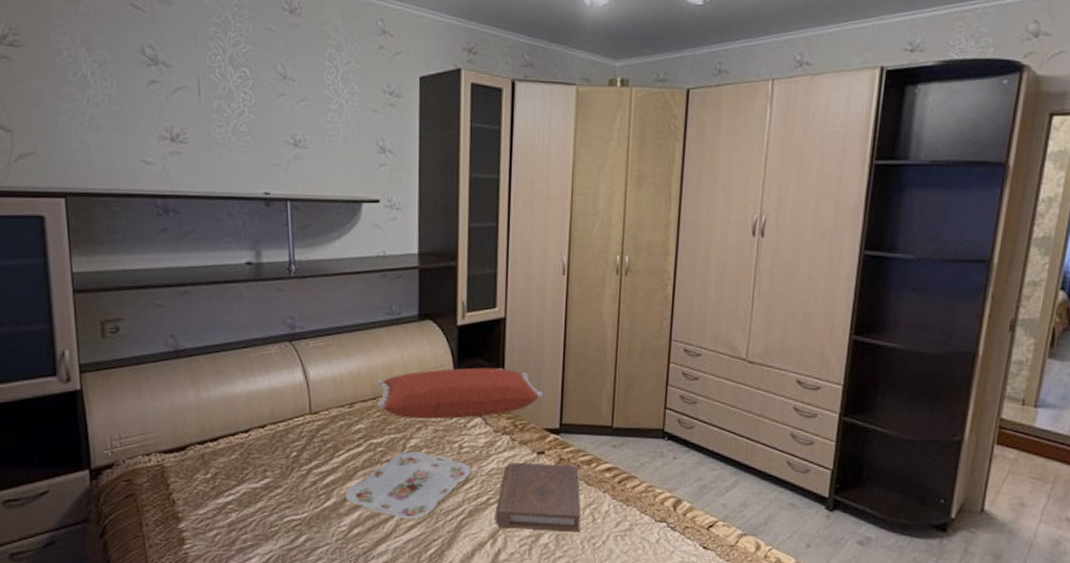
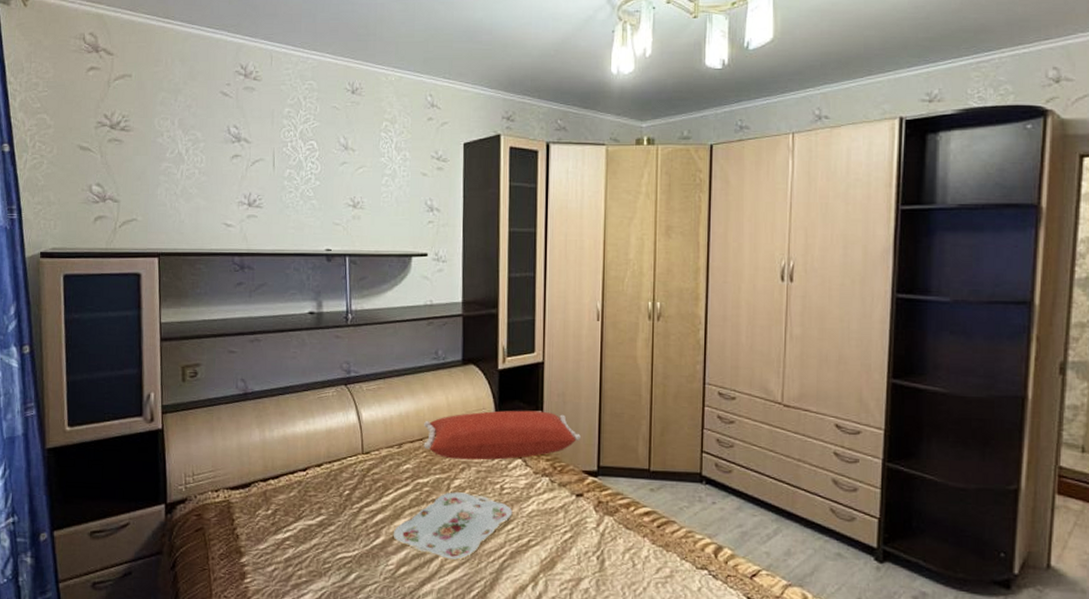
book: present [495,462,581,532] -> none [536,504,621,578]

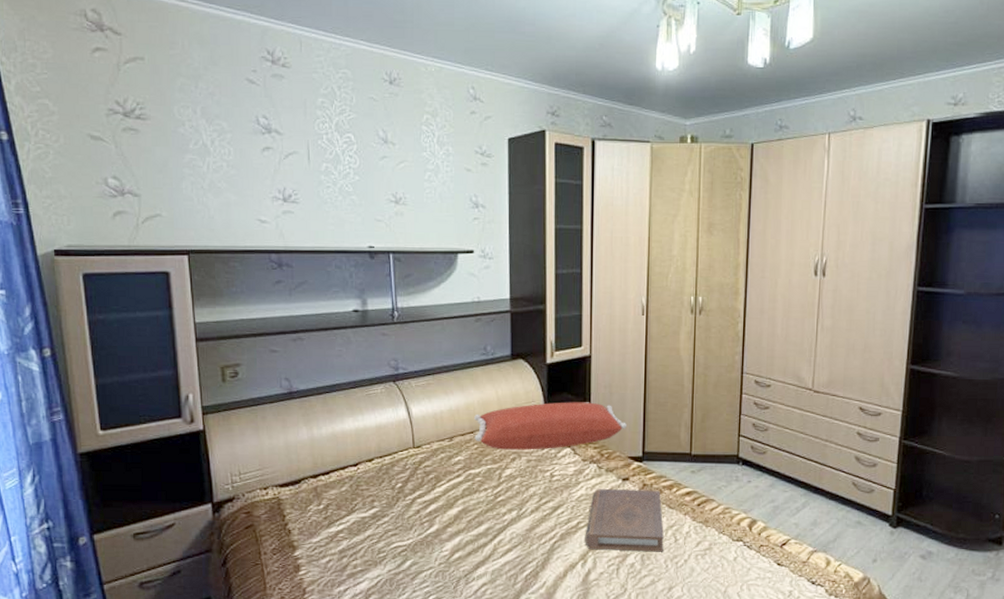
serving tray: present [393,492,513,561] -> none [446,481,562,544]
book: none [536,504,621,578] -> present [585,488,664,552]

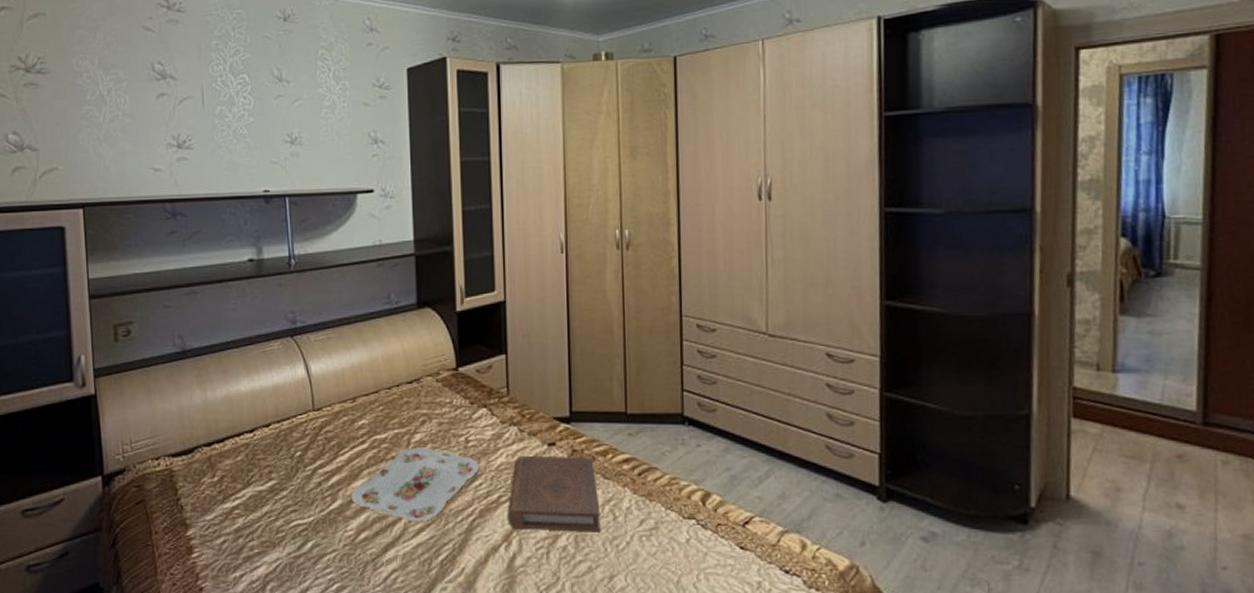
serving tray: none [446,481,562,544] -> present [351,447,480,523]
pillow: present [474,402,626,450] -> none [379,354,550,411]

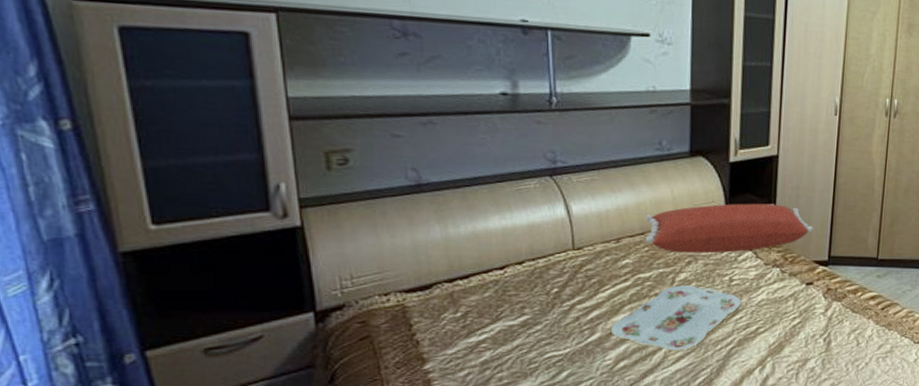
pillow: none [379,354,550,411] -> present [645,203,813,253]
book: present [507,455,601,532] -> none [763,293,847,356]

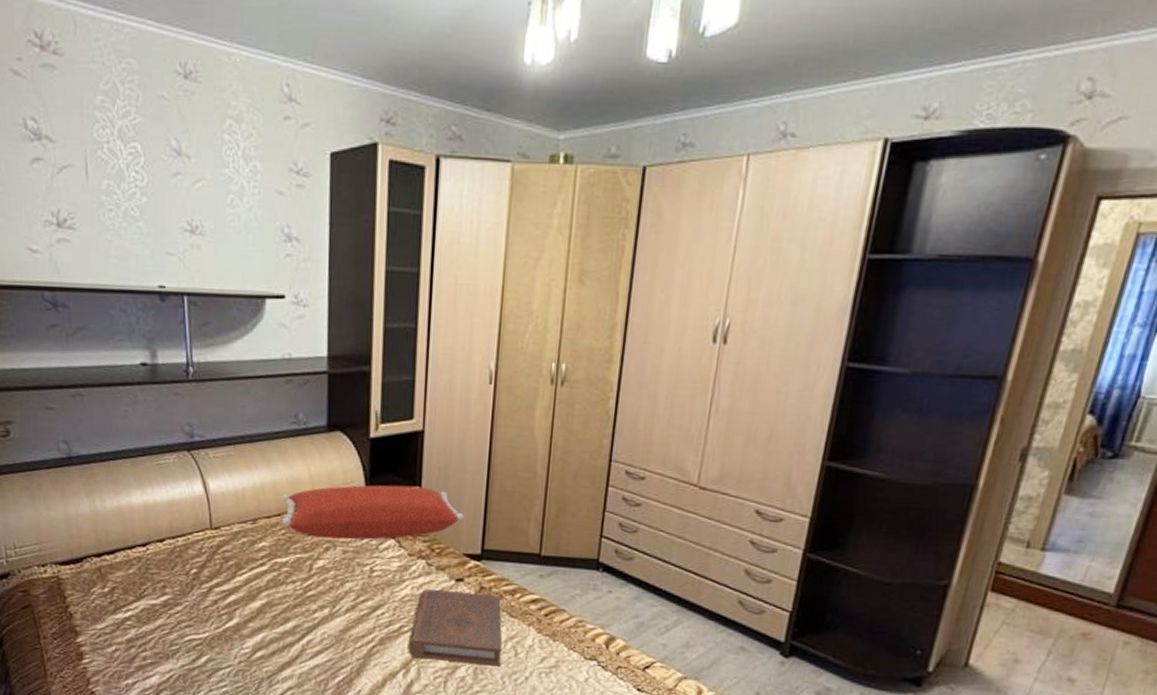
serving tray: present [610,285,742,352] -> none [248,573,383,646]
book: none [763,293,847,356] -> present [408,588,503,667]

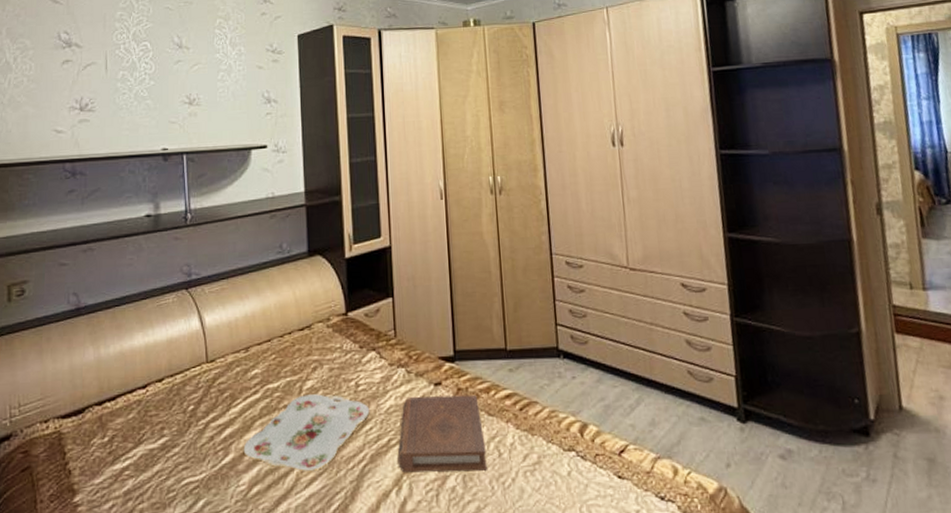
serving tray: none [248,573,383,646] -> present [243,394,370,472]
pillow: present [282,485,464,540] -> none [271,297,434,359]

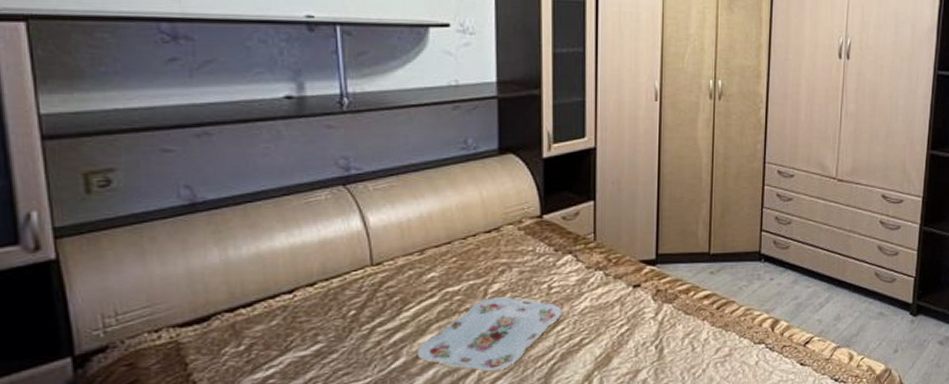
book: present [397,394,487,473] -> none [589,295,680,368]

